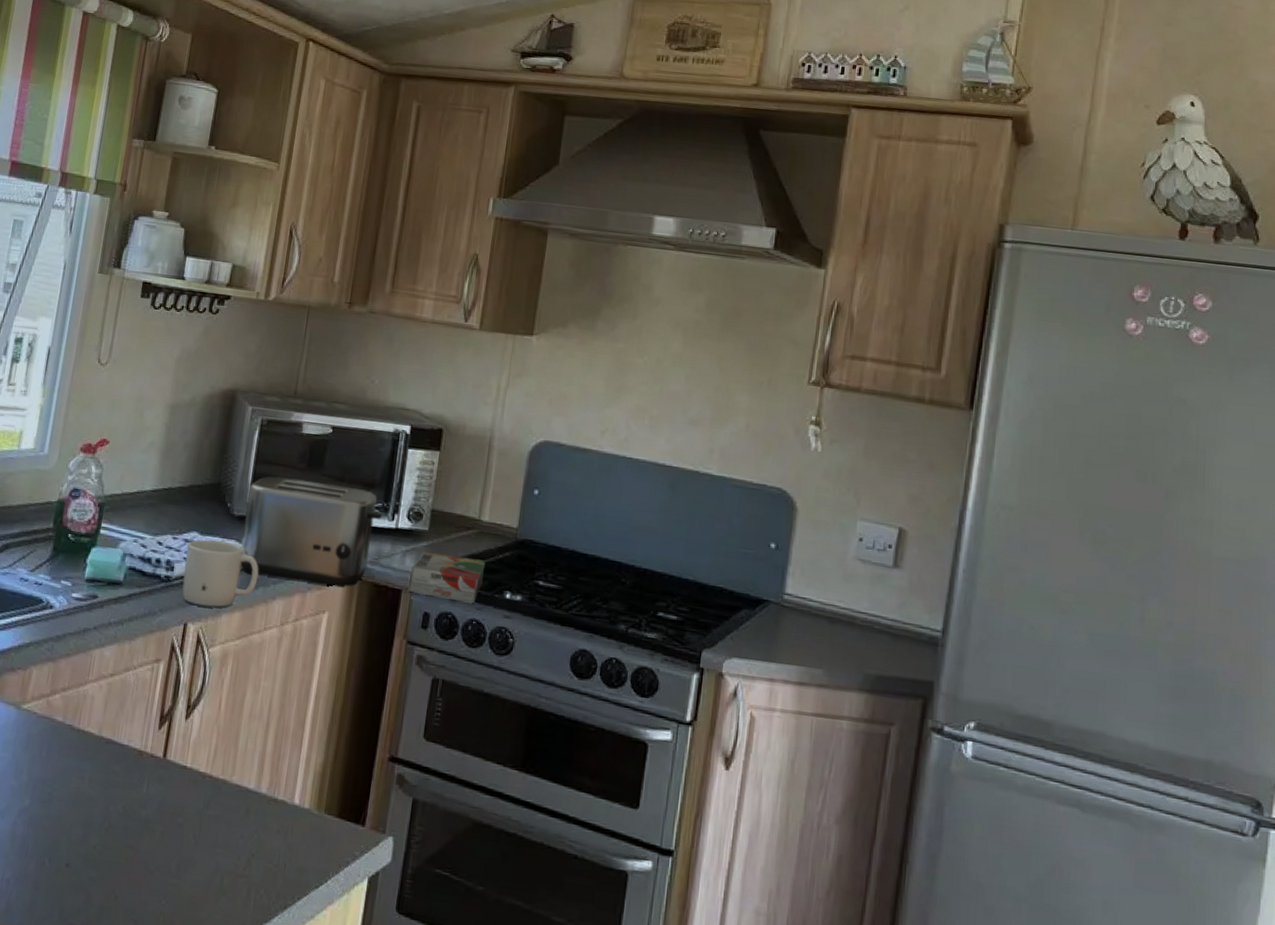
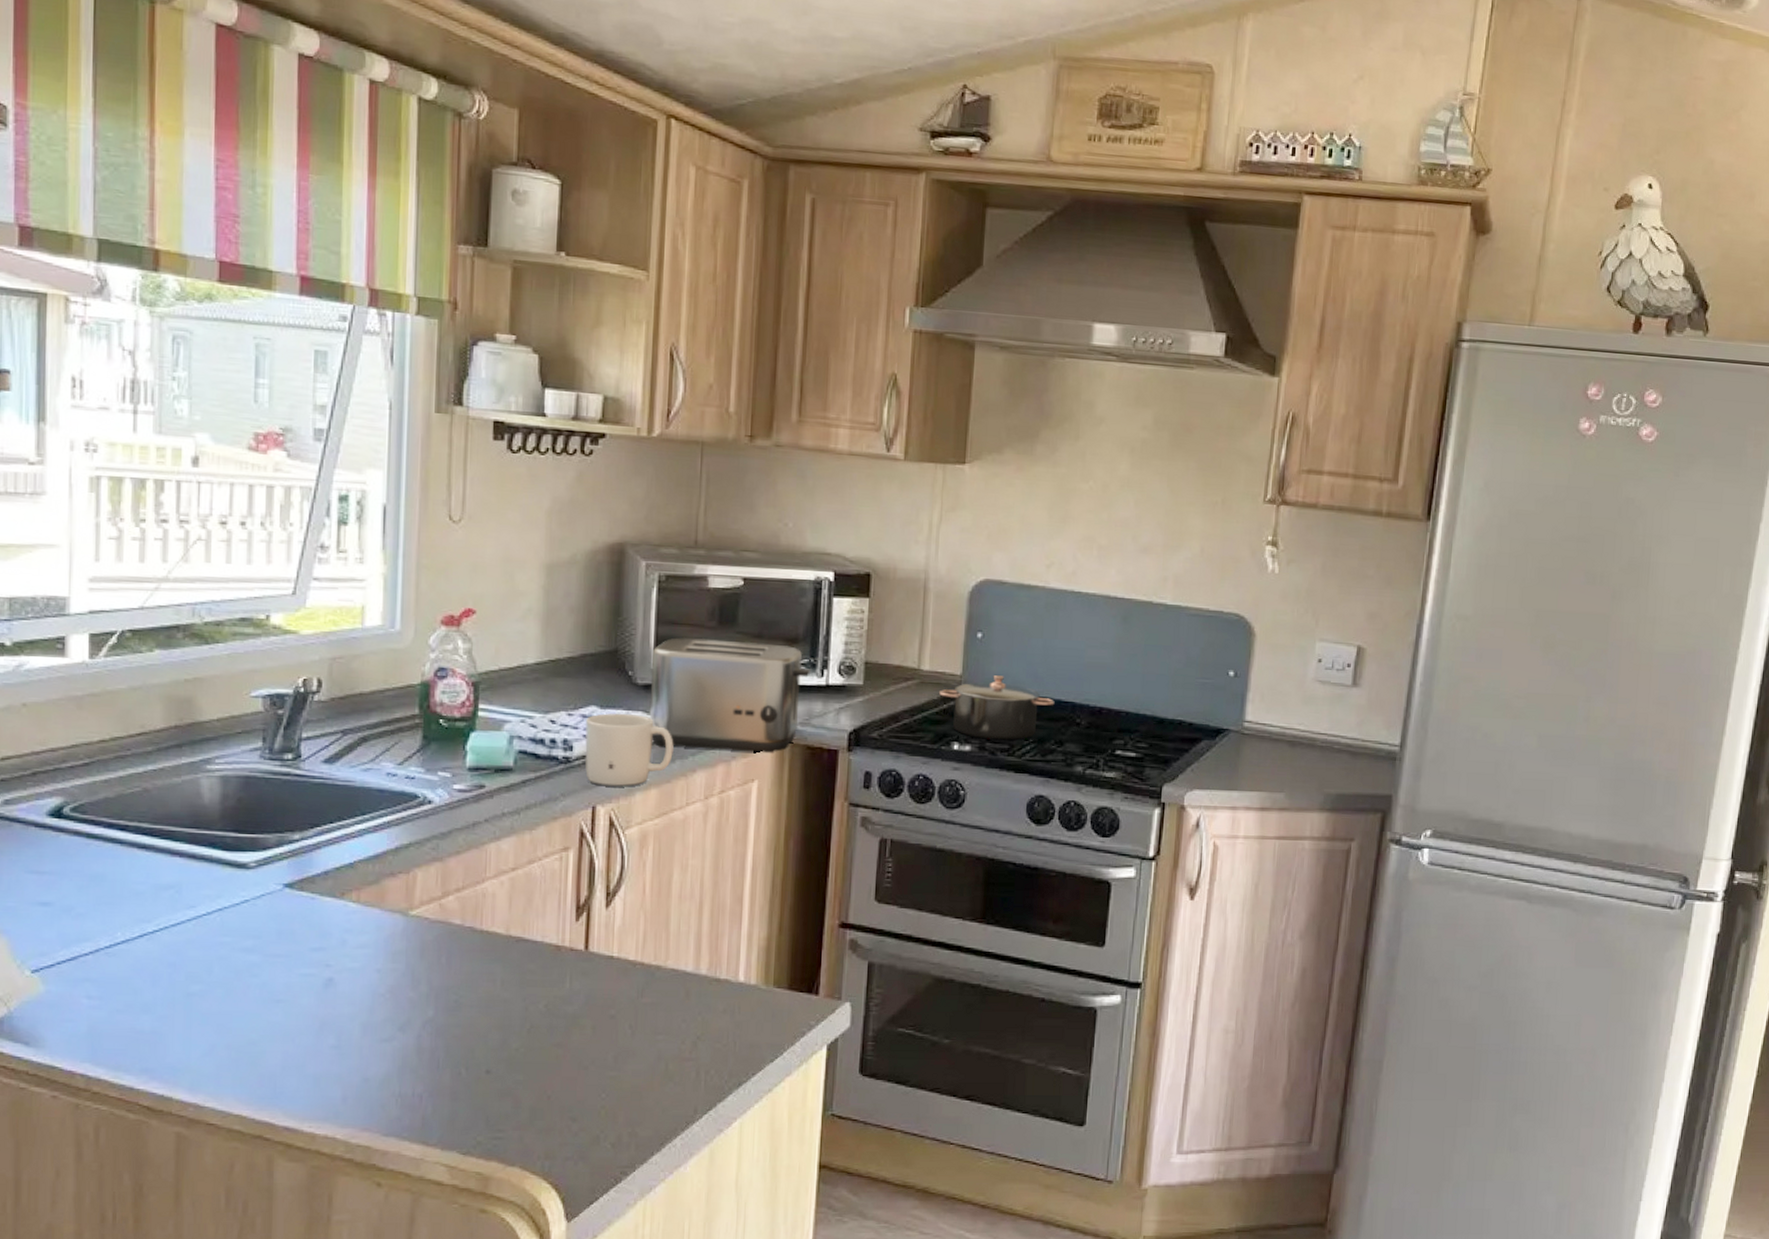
food box: present [408,551,486,604] -> none [846,707,929,758]
cooking pot: none [495,530,602,595] -> present [938,674,1055,741]

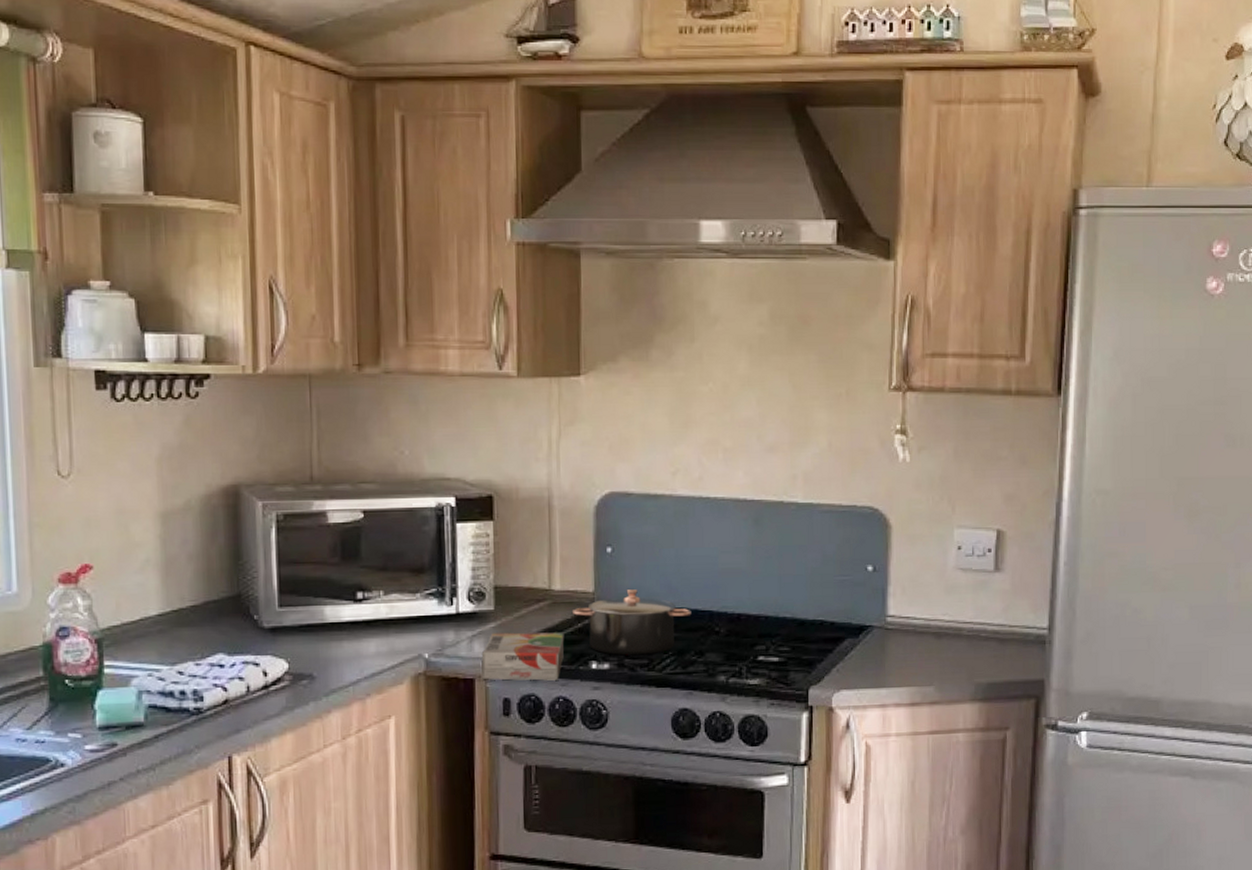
mug: present [585,713,674,787] -> none [215,658,306,735]
toaster: present [649,637,812,754] -> none [276,575,440,690]
food box: none [846,707,929,758] -> present [481,632,564,681]

